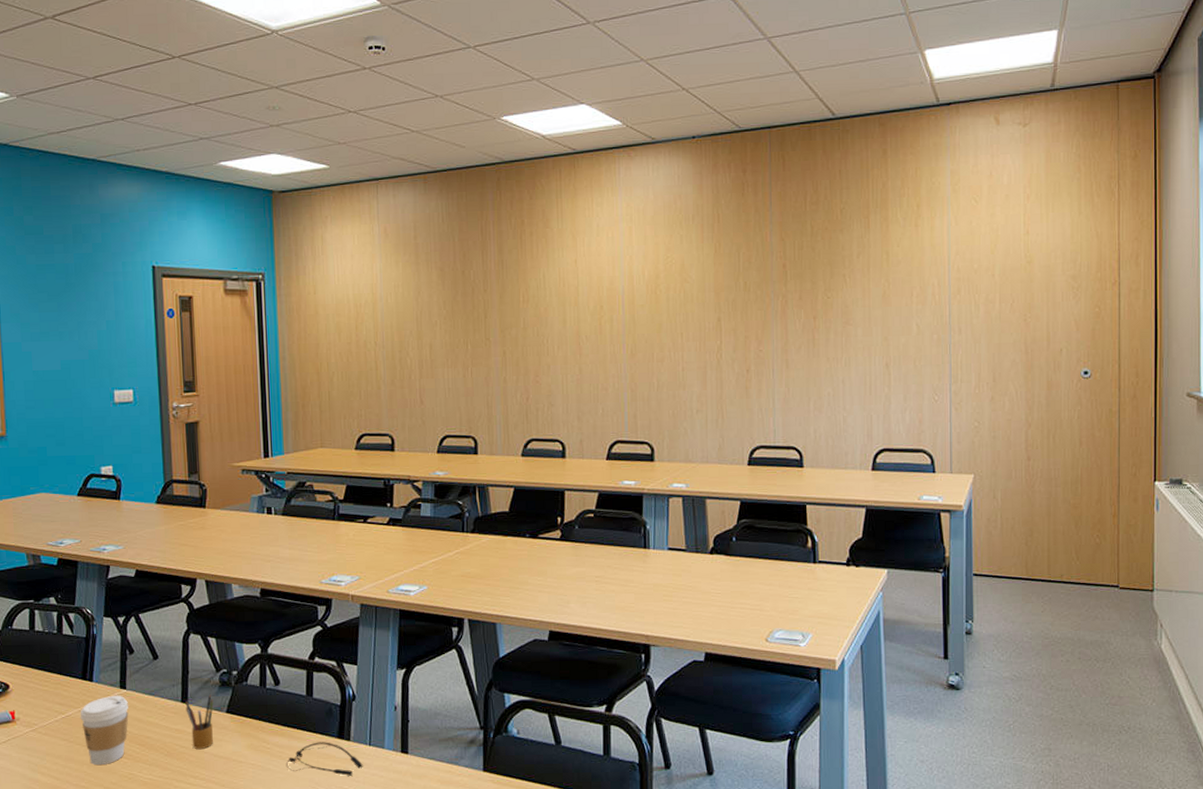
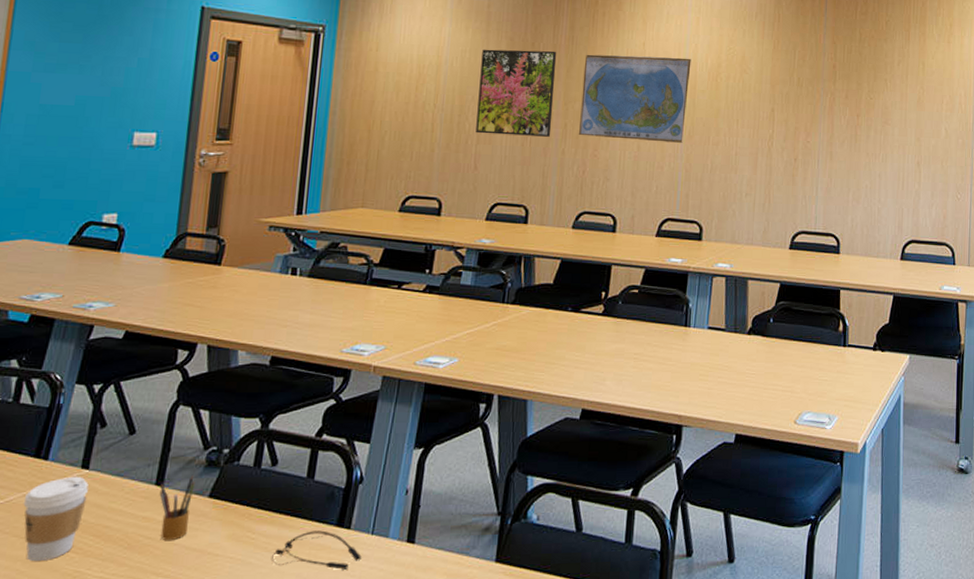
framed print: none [414,277,491,368] -> present [476,49,556,137]
world map: none [516,272,627,363] -> present [578,54,691,143]

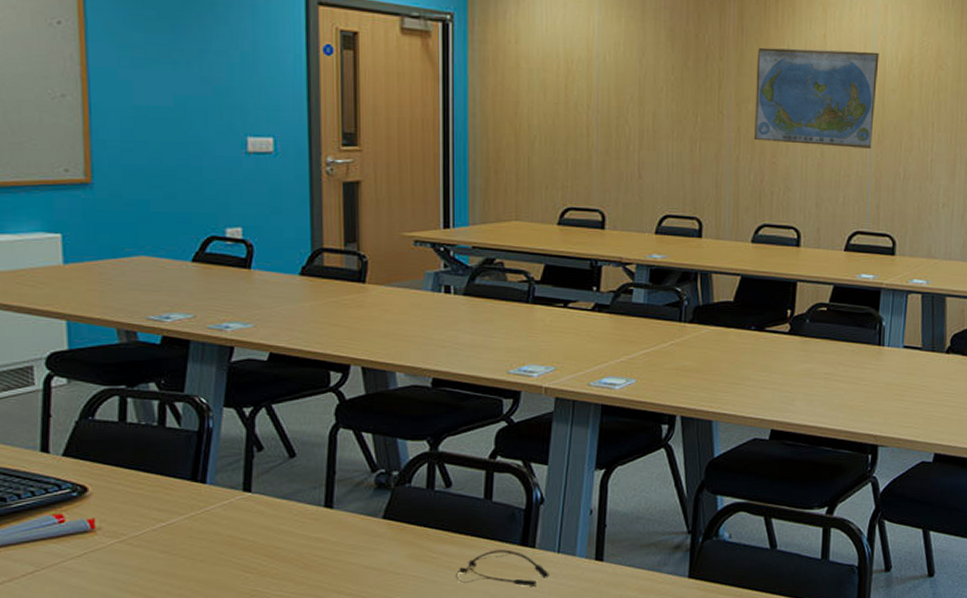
coffee cup: present [23,476,89,561] -> none [187,499,254,581]
pencil box: present [159,474,195,540] -> none [330,496,366,560]
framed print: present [476,49,556,137] -> none [637,41,725,142]

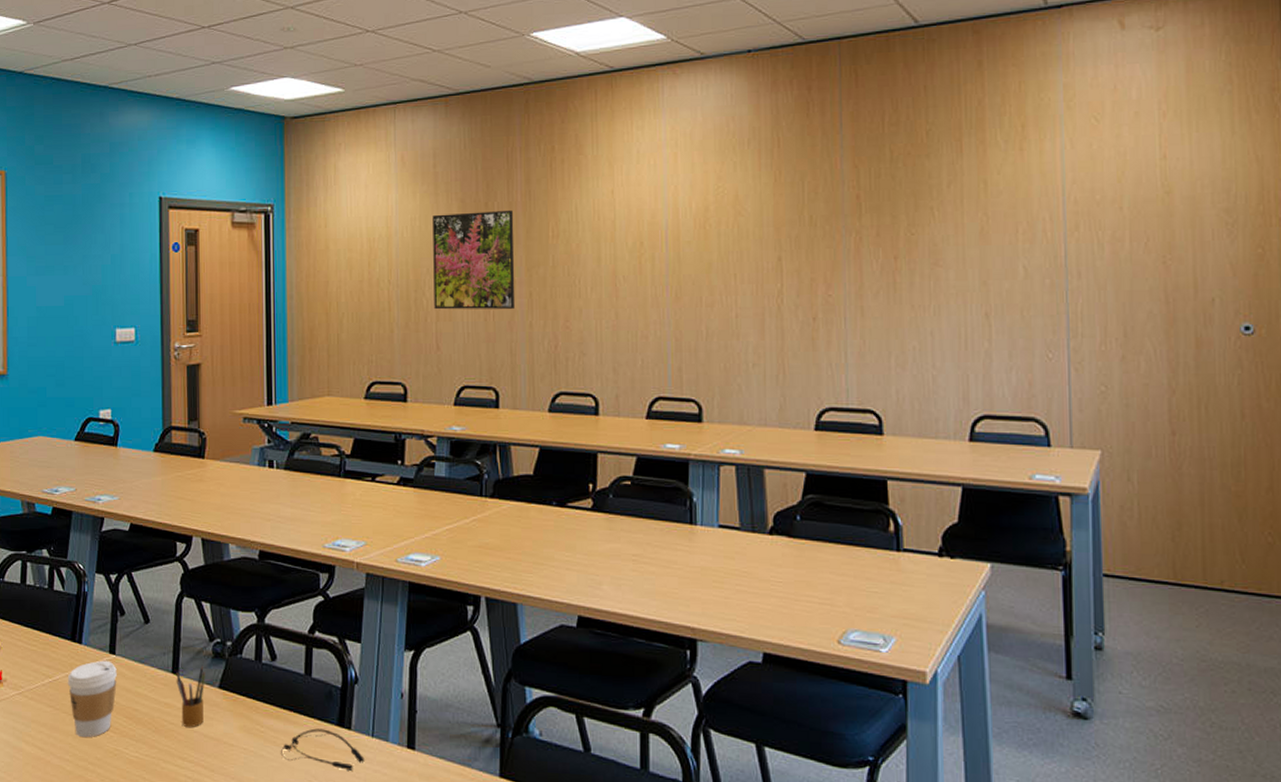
coffee cup: none [187,499,254,581] -> present [67,660,117,737]
pencil box: none [330,496,366,560] -> present [176,665,205,727]
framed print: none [637,41,725,142] -> present [432,209,516,310]
world map: present [753,47,879,149] -> none [545,203,672,307]

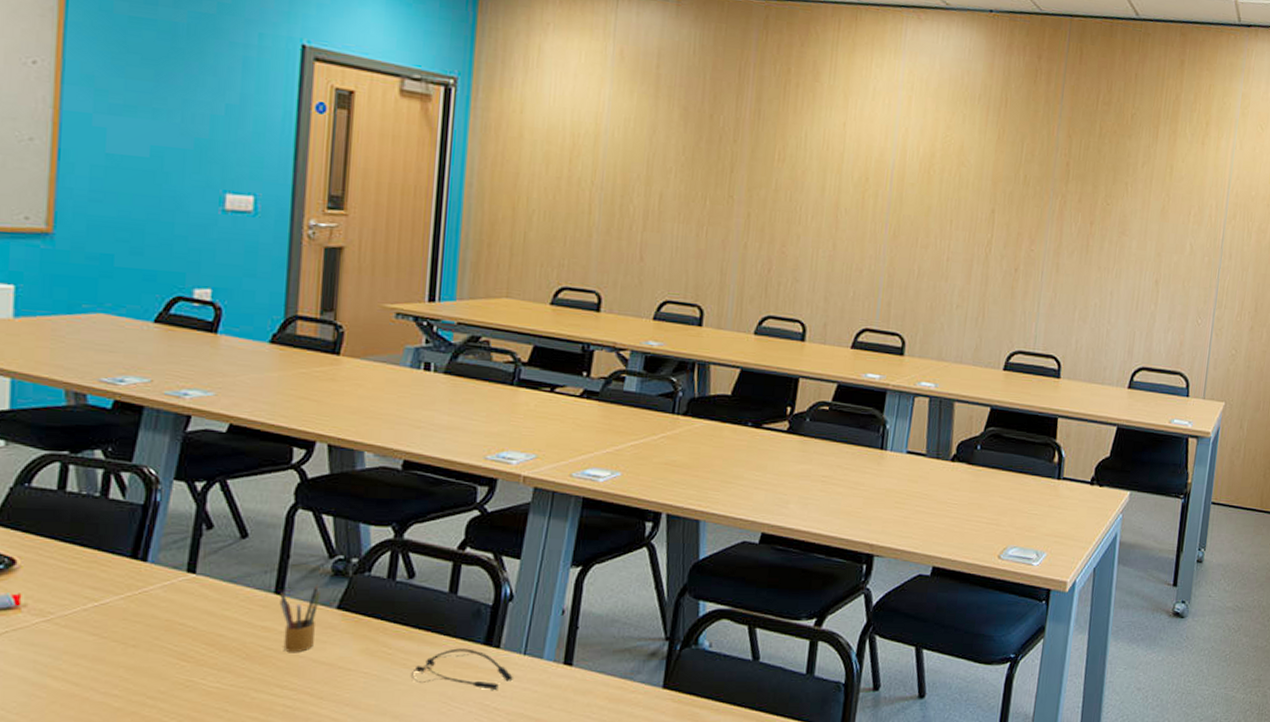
coffee cup: present [67,660,117,737] -> none [121,580,197,668]
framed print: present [432,209,516,310] -> none [641,118,739,228]

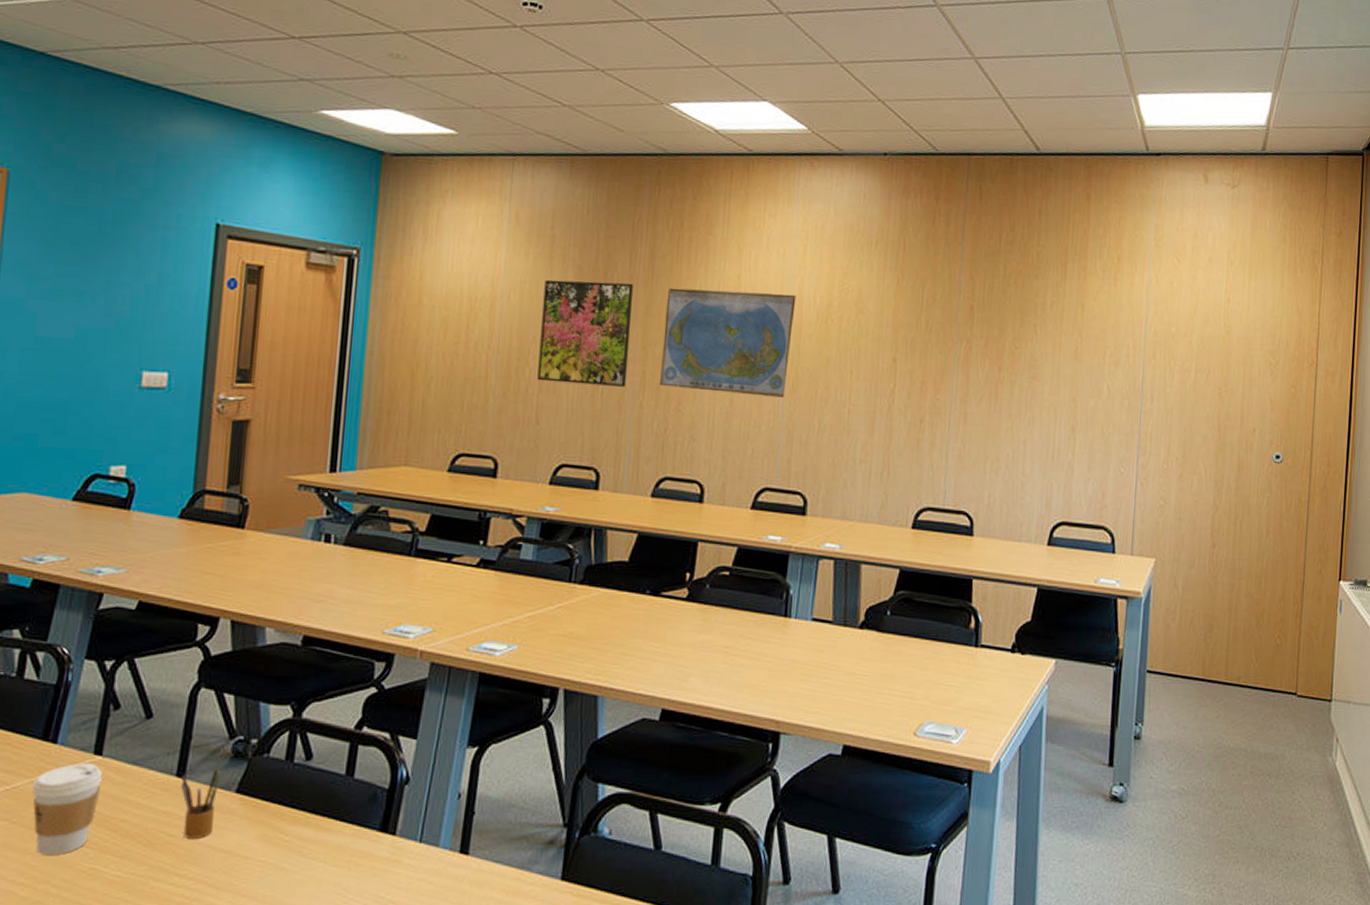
coffee cup: none [121,580,197,668] -> present [31,763,102,855]
earbuds: present [412,648,513,690] -> none [307,835,409,880]
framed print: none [641,118,739,228] -> present [537,279,633,387]
world map: none [763,132,900,244] -> present [659,288,796,398]

